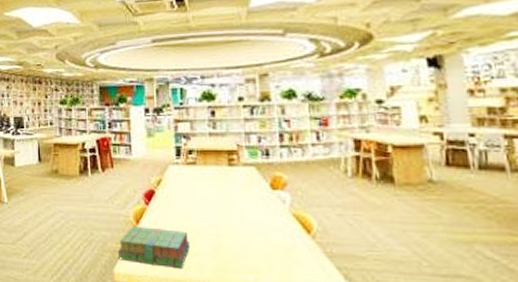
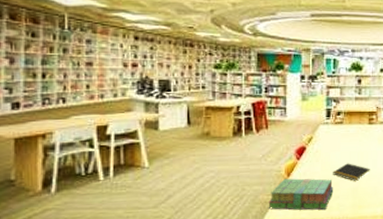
notepad: none [188,213,235,237] -> present [333,163,370,181]

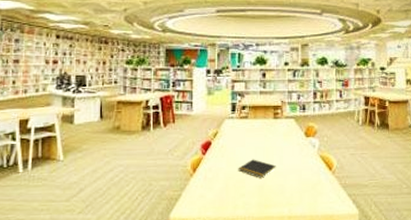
stack of books: present [268,178,334,210] -> none [174,174,239,208]

